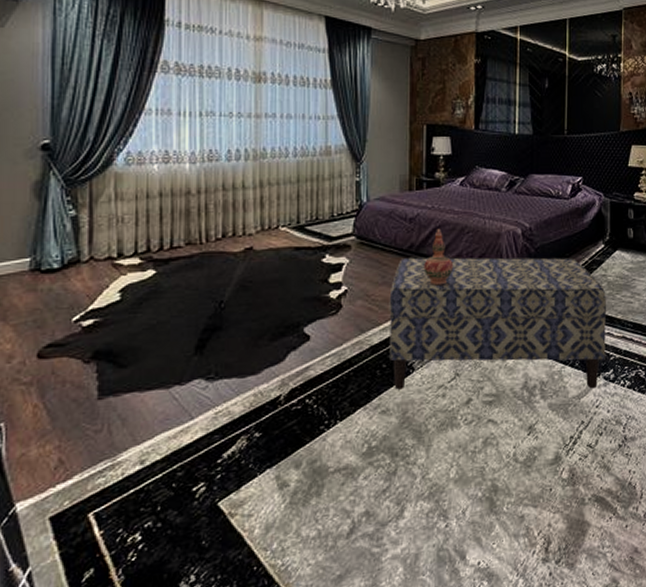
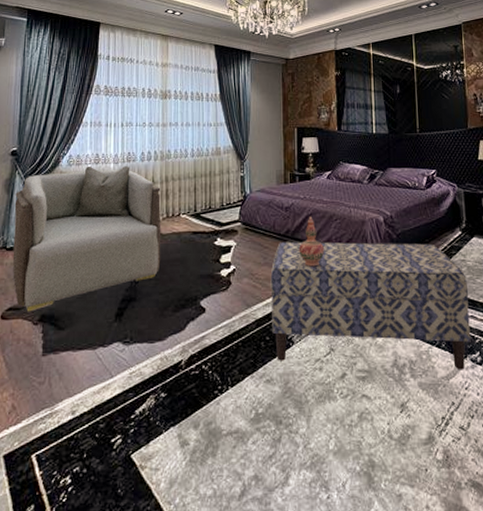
armchair: none [49,165,255,348] -> present [12,165,161,312]

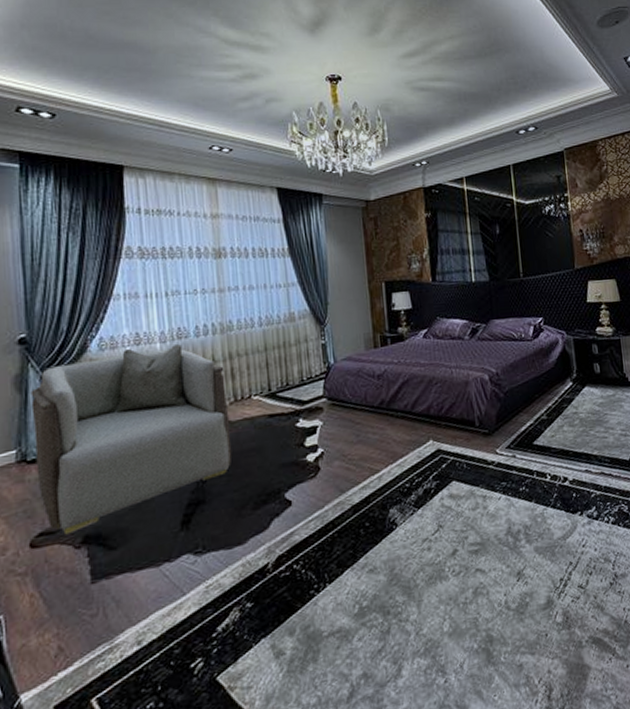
bench: present [270,241,471,370] -> none [365,398,587,547]
decorative vase: present [299,216,325,267] -> none [396,382,426,439]

